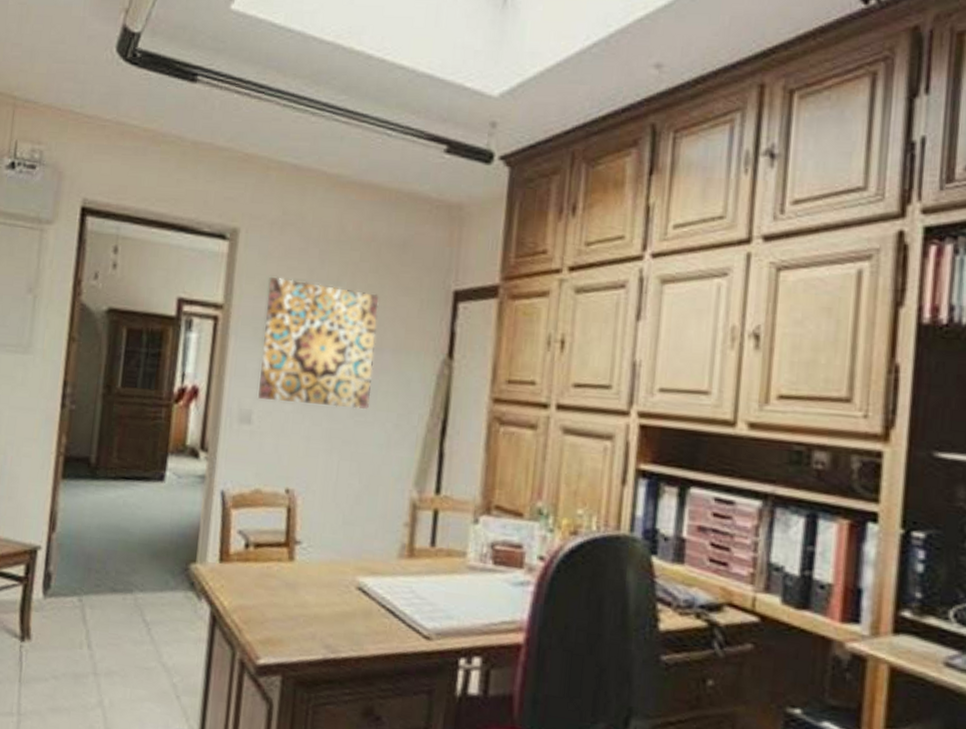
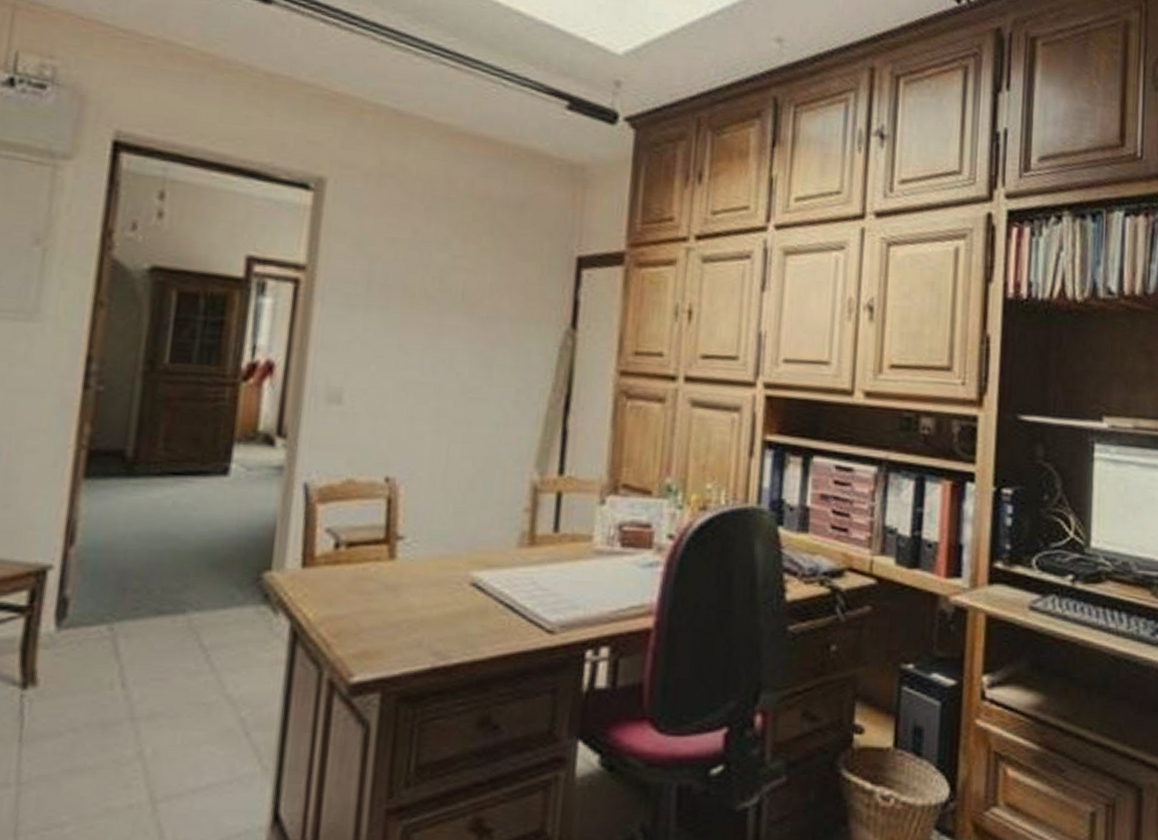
wall art: present [258,277,379,409] -> none [351,235,495,385]

